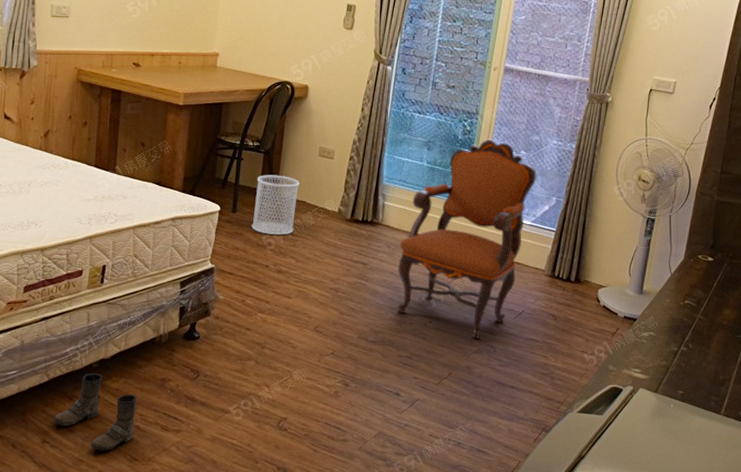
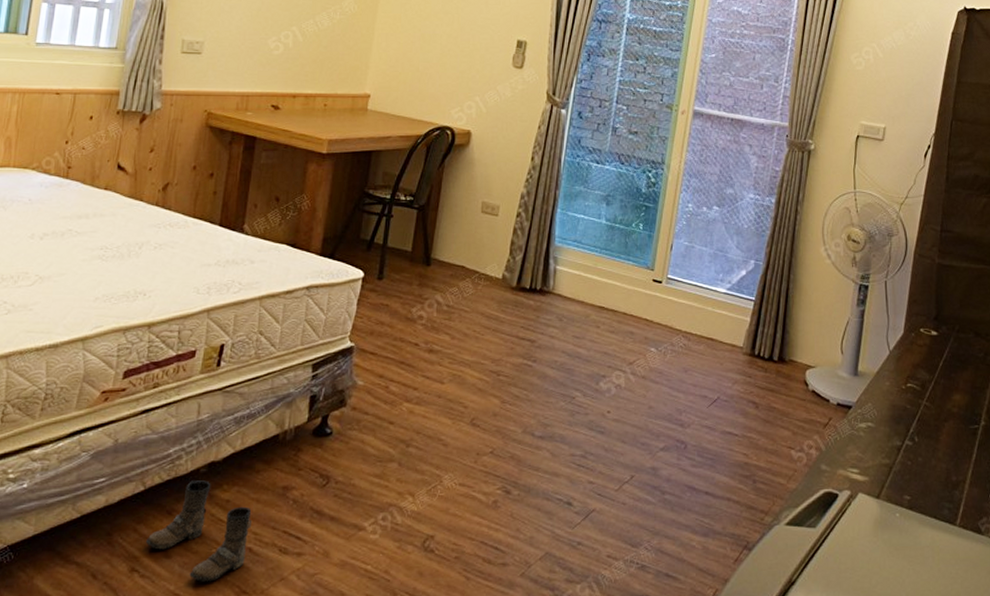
wastebasket: present [251,175,299,236] -> none [399,234,458,307]
armchair: present [398,139,537,339] -> none [570,192,732,433]

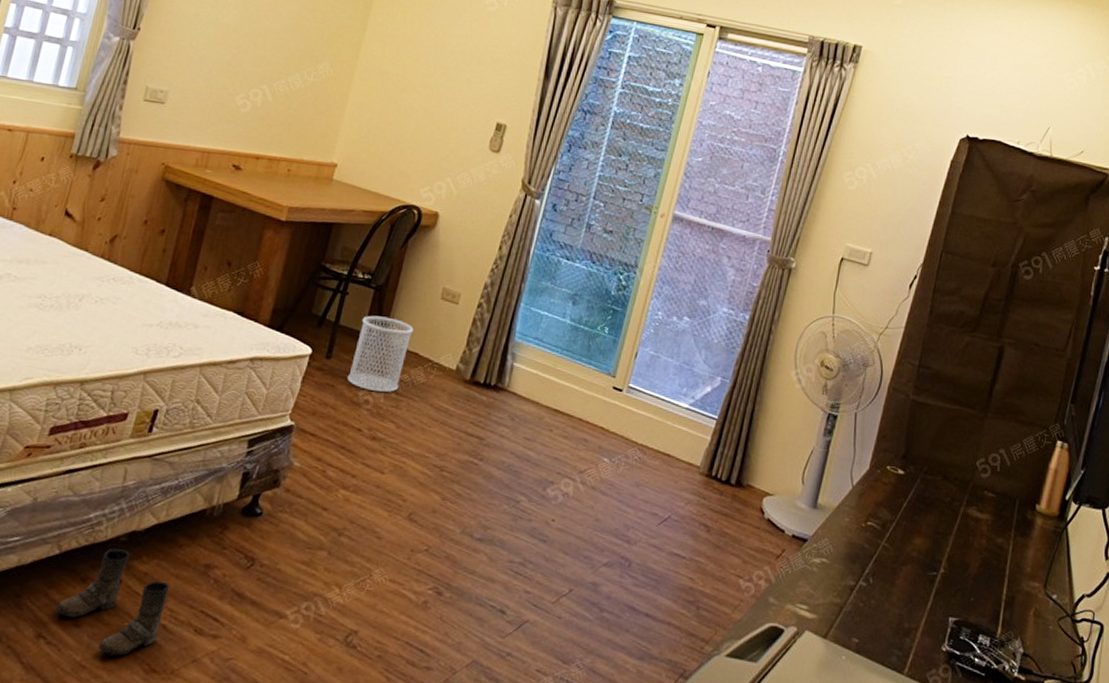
wastebasket: none [399,234,458,307] -> present [347,315,413,393]

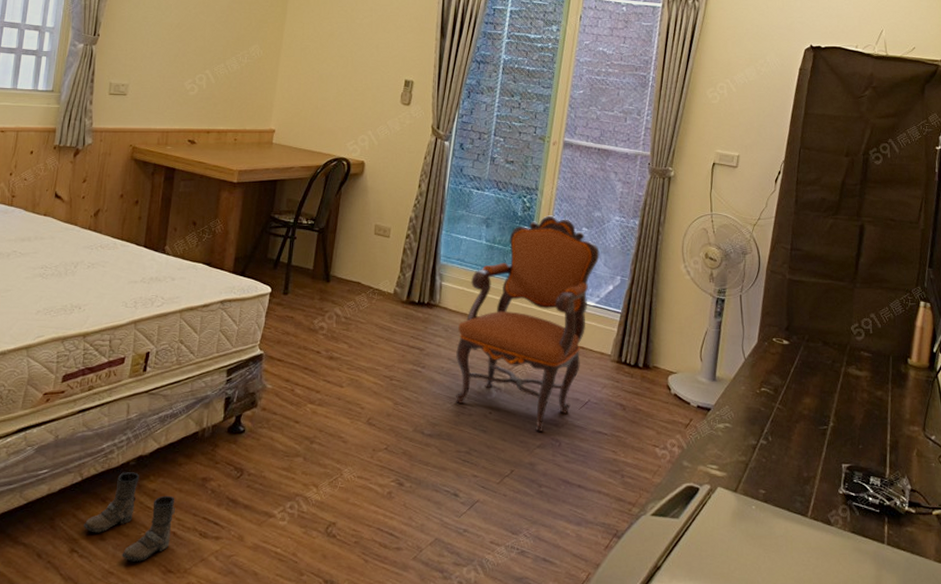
wastebasket: present [347,315,413,393] -> none [303,254,354,319]
armchair: none [515,298,701,548] -> present [456,215,600,432]

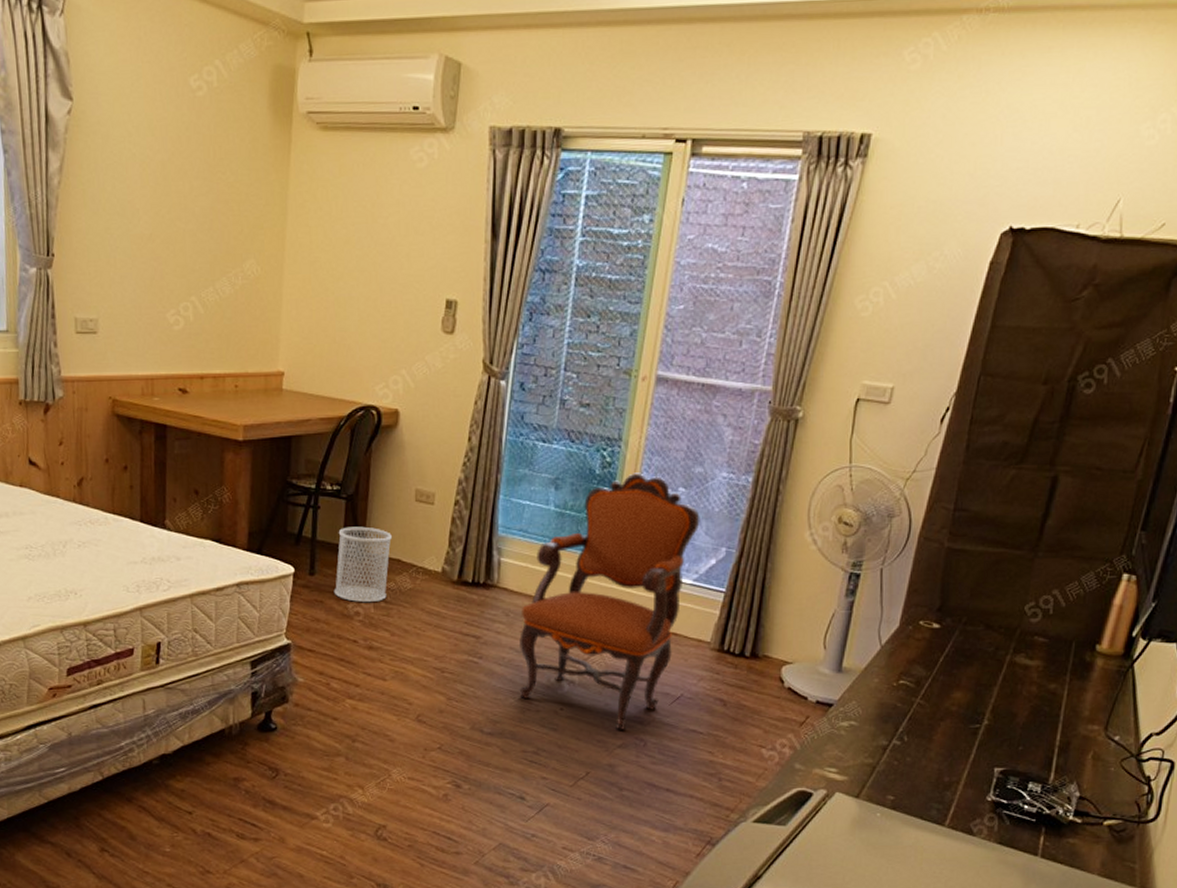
boots: present [84,472,176,562] -> none [111,771,208,862]
wastebasket: none [303,254,354,319] -> present [333,526,392,603]

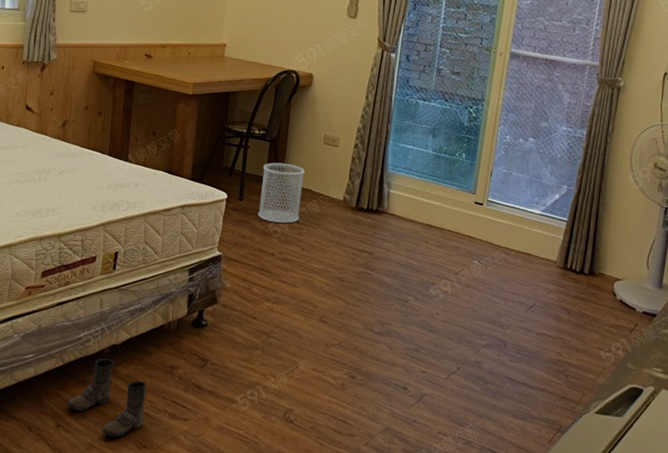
boots: none [111,771,208,862] -> present [67,359,148,437]
armchair: present [519,473,700,730] -> none [404,126,546,332]

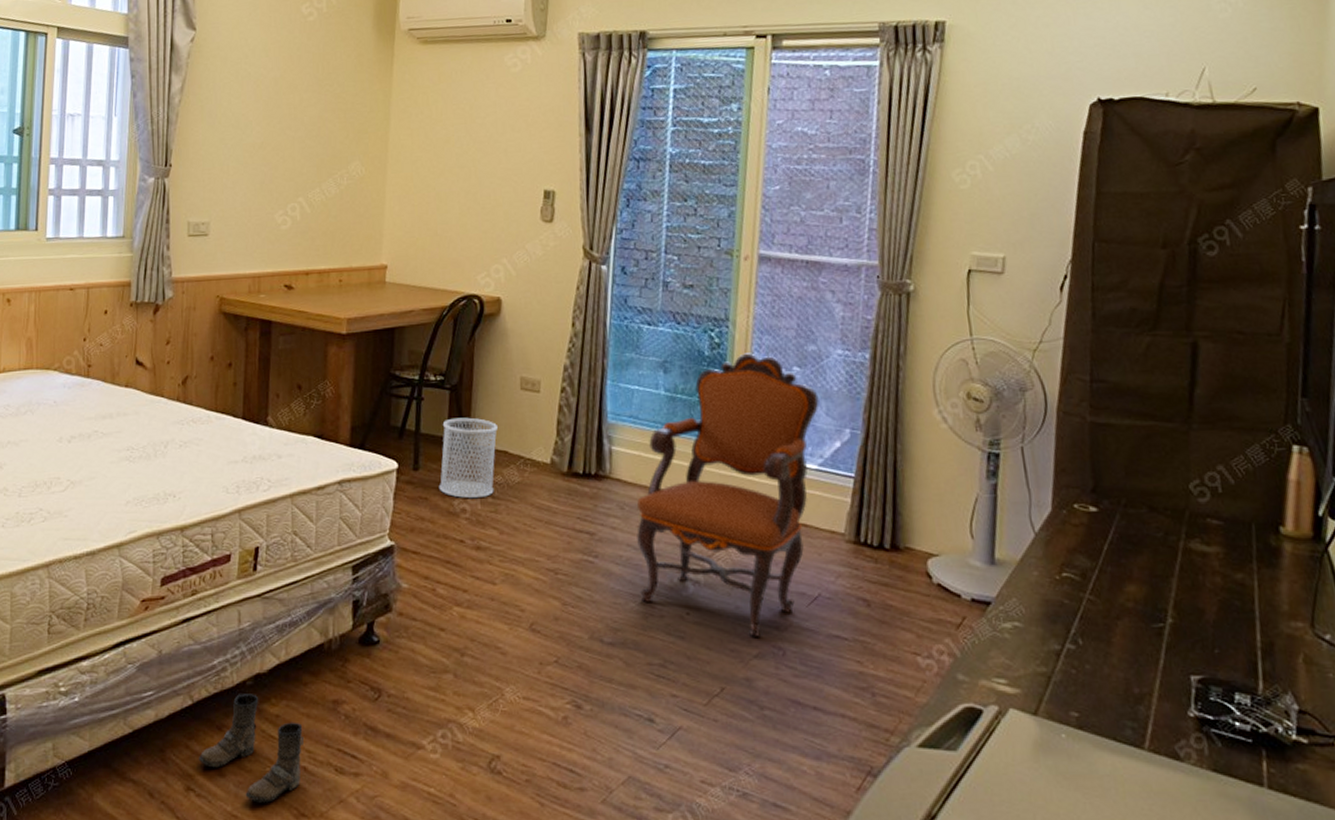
armchair: none [404,126,546,332] -> present [637,353,820,637]

